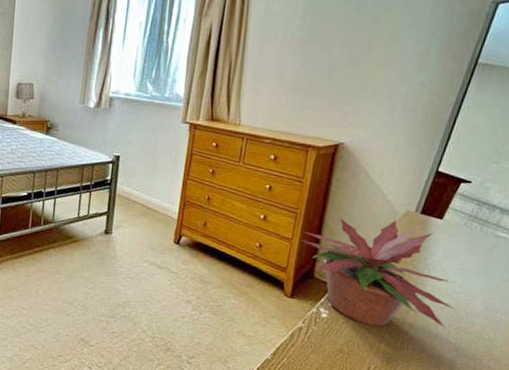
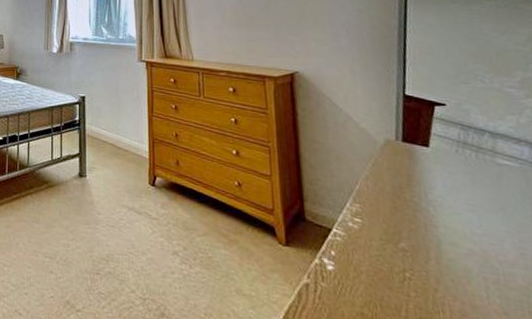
potted plant: present [301,218,456,329] -> none [281,149,484,283]

